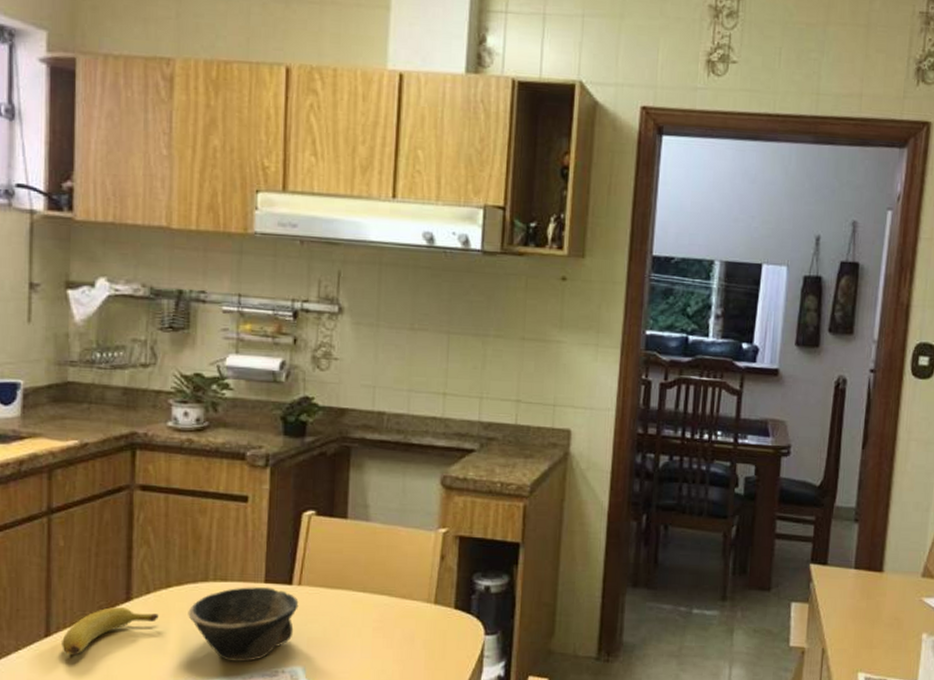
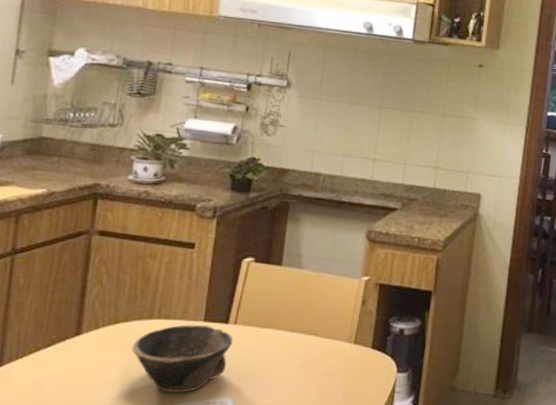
banana: present [62,607,159,656] -> none [12,340,105,385]

